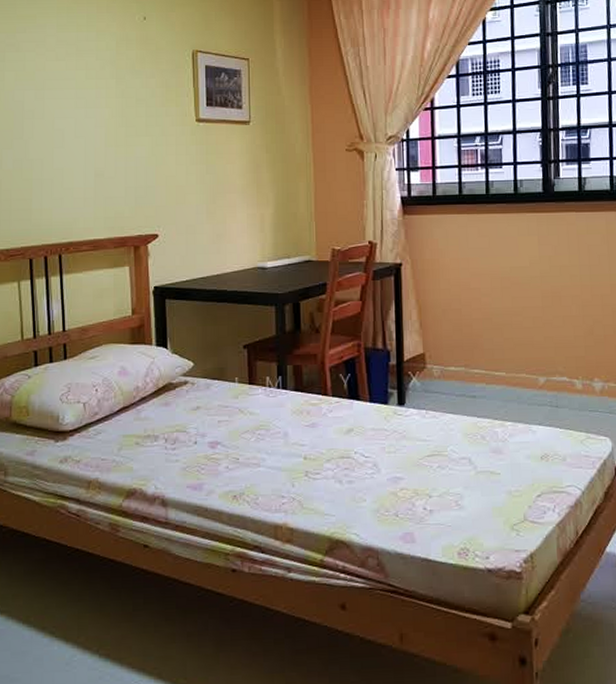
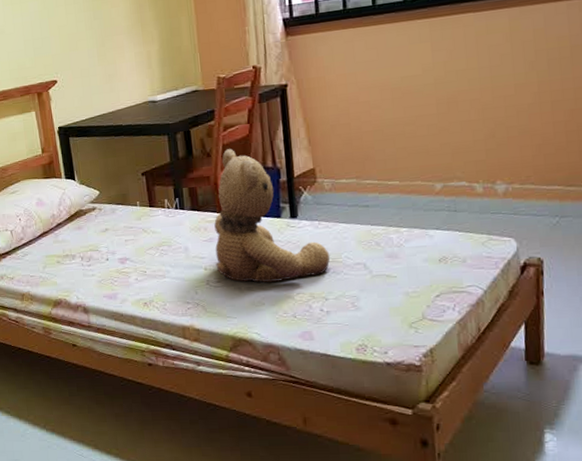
teddy bear: none [317,326,436,477] -> present [214,149,330,283]

